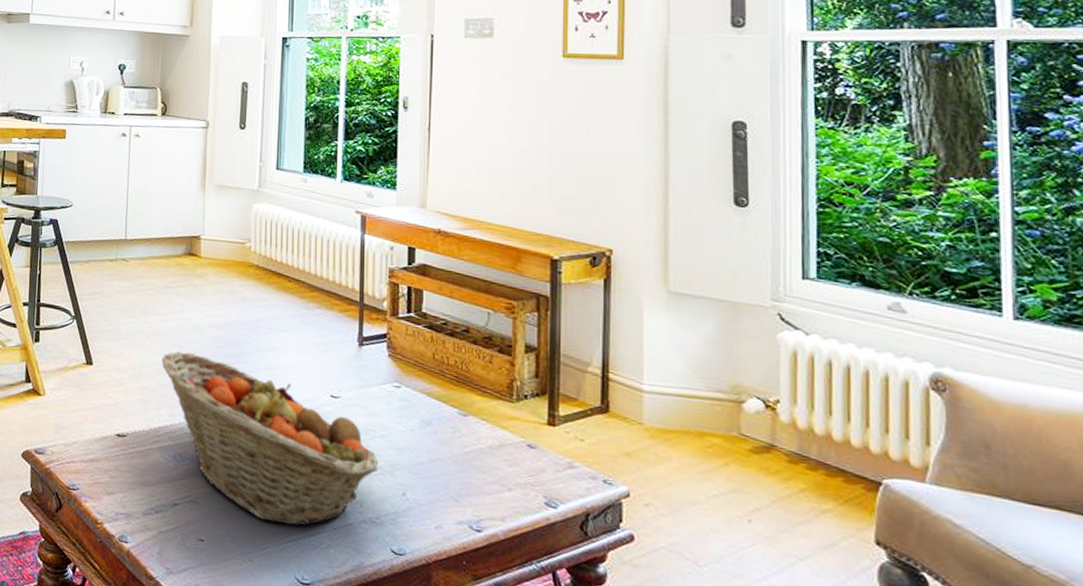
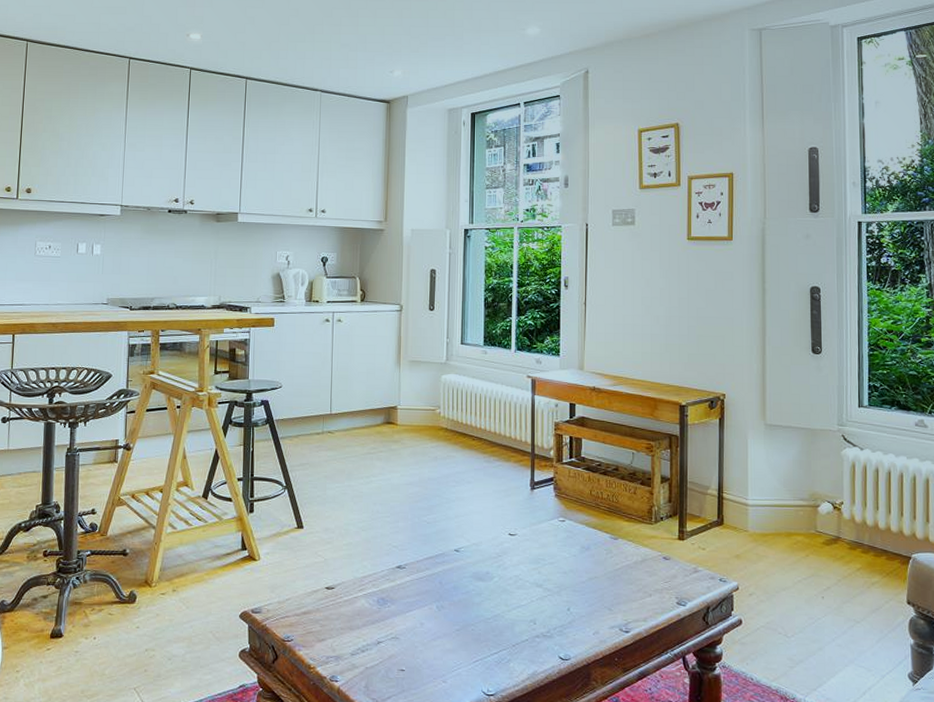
fruit basket: present [161,351,379,526] -> none [365,509,549,647]

